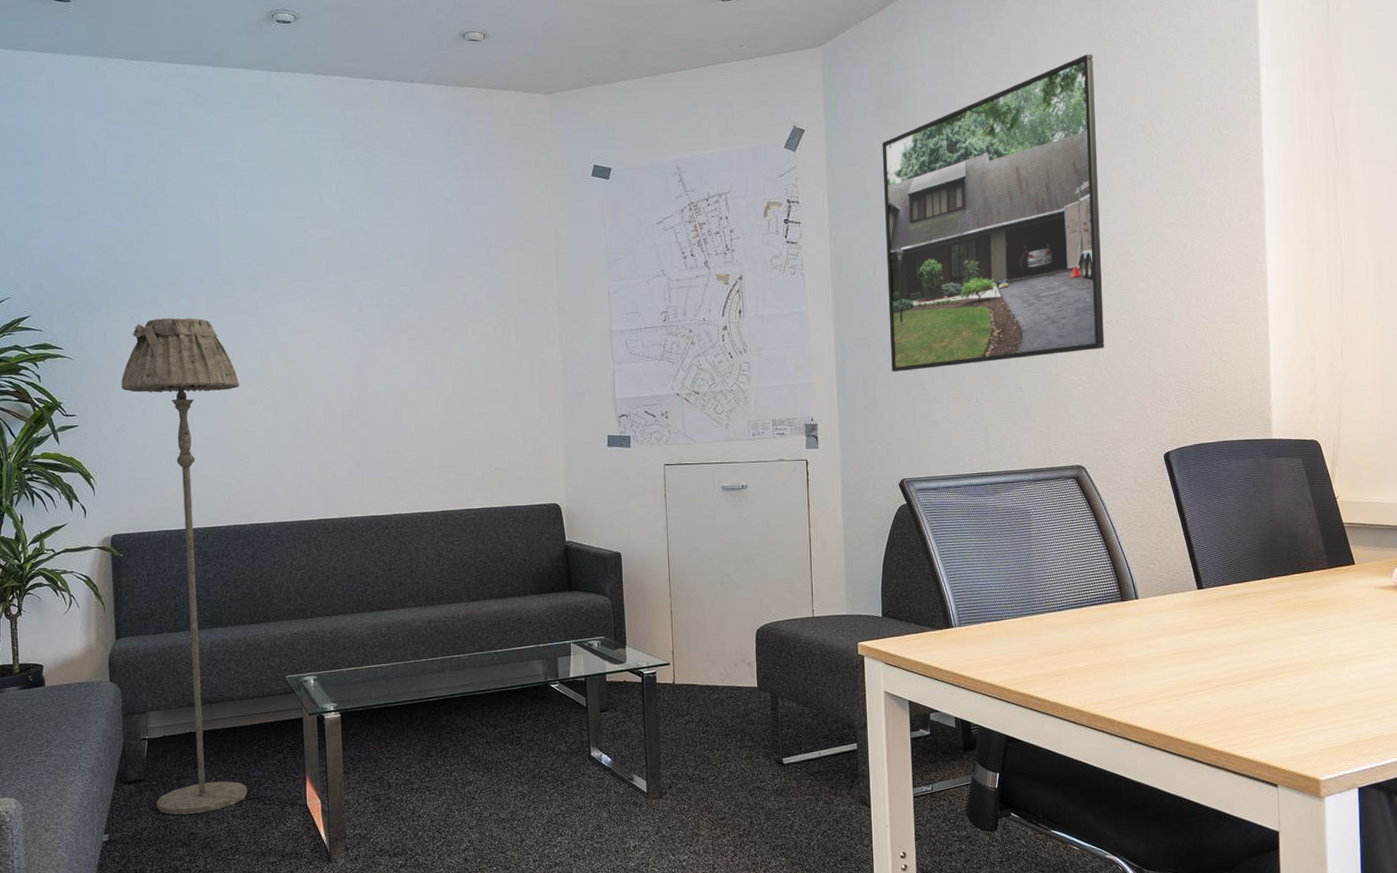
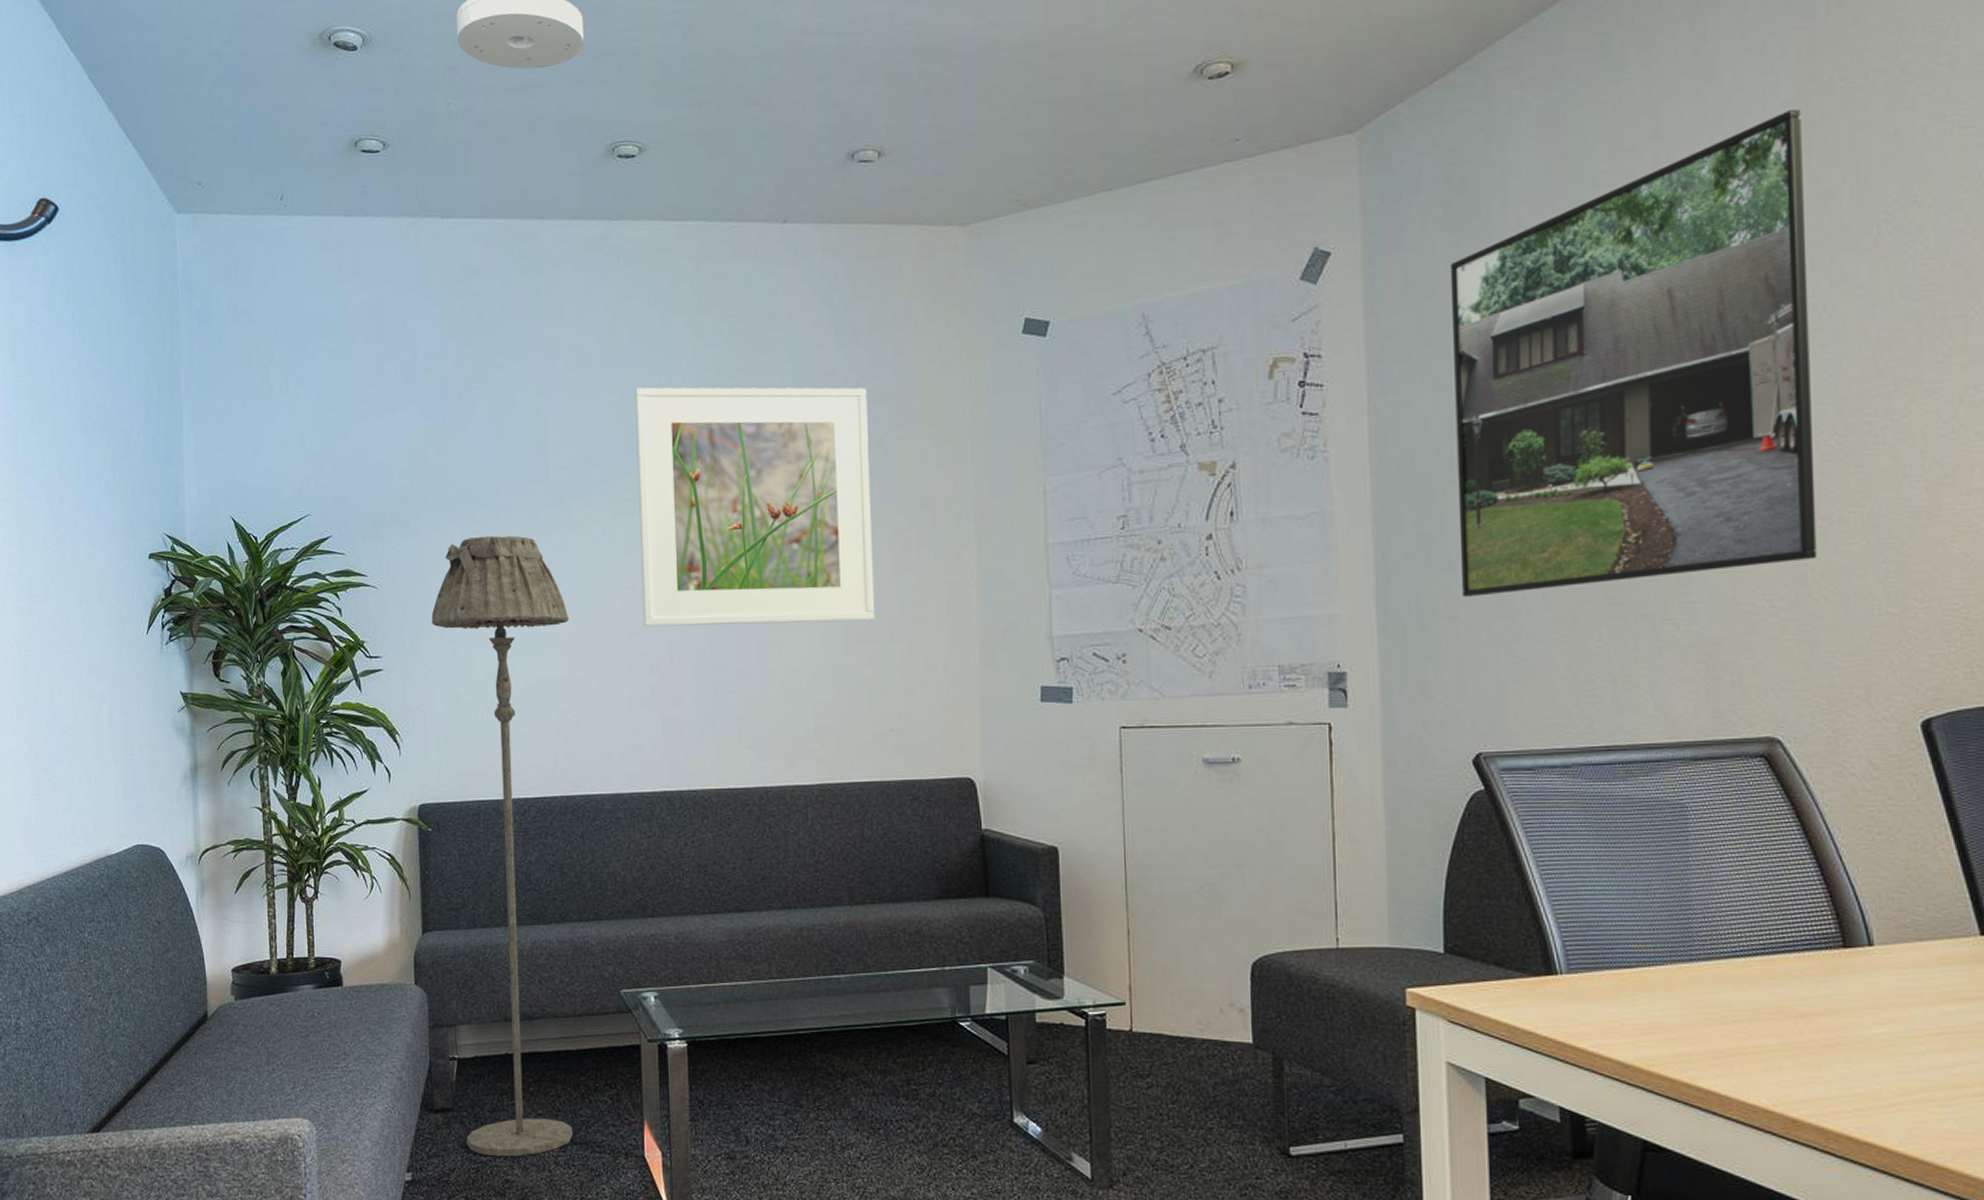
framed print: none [293,203,485,391] -> present [635,387,876,627]

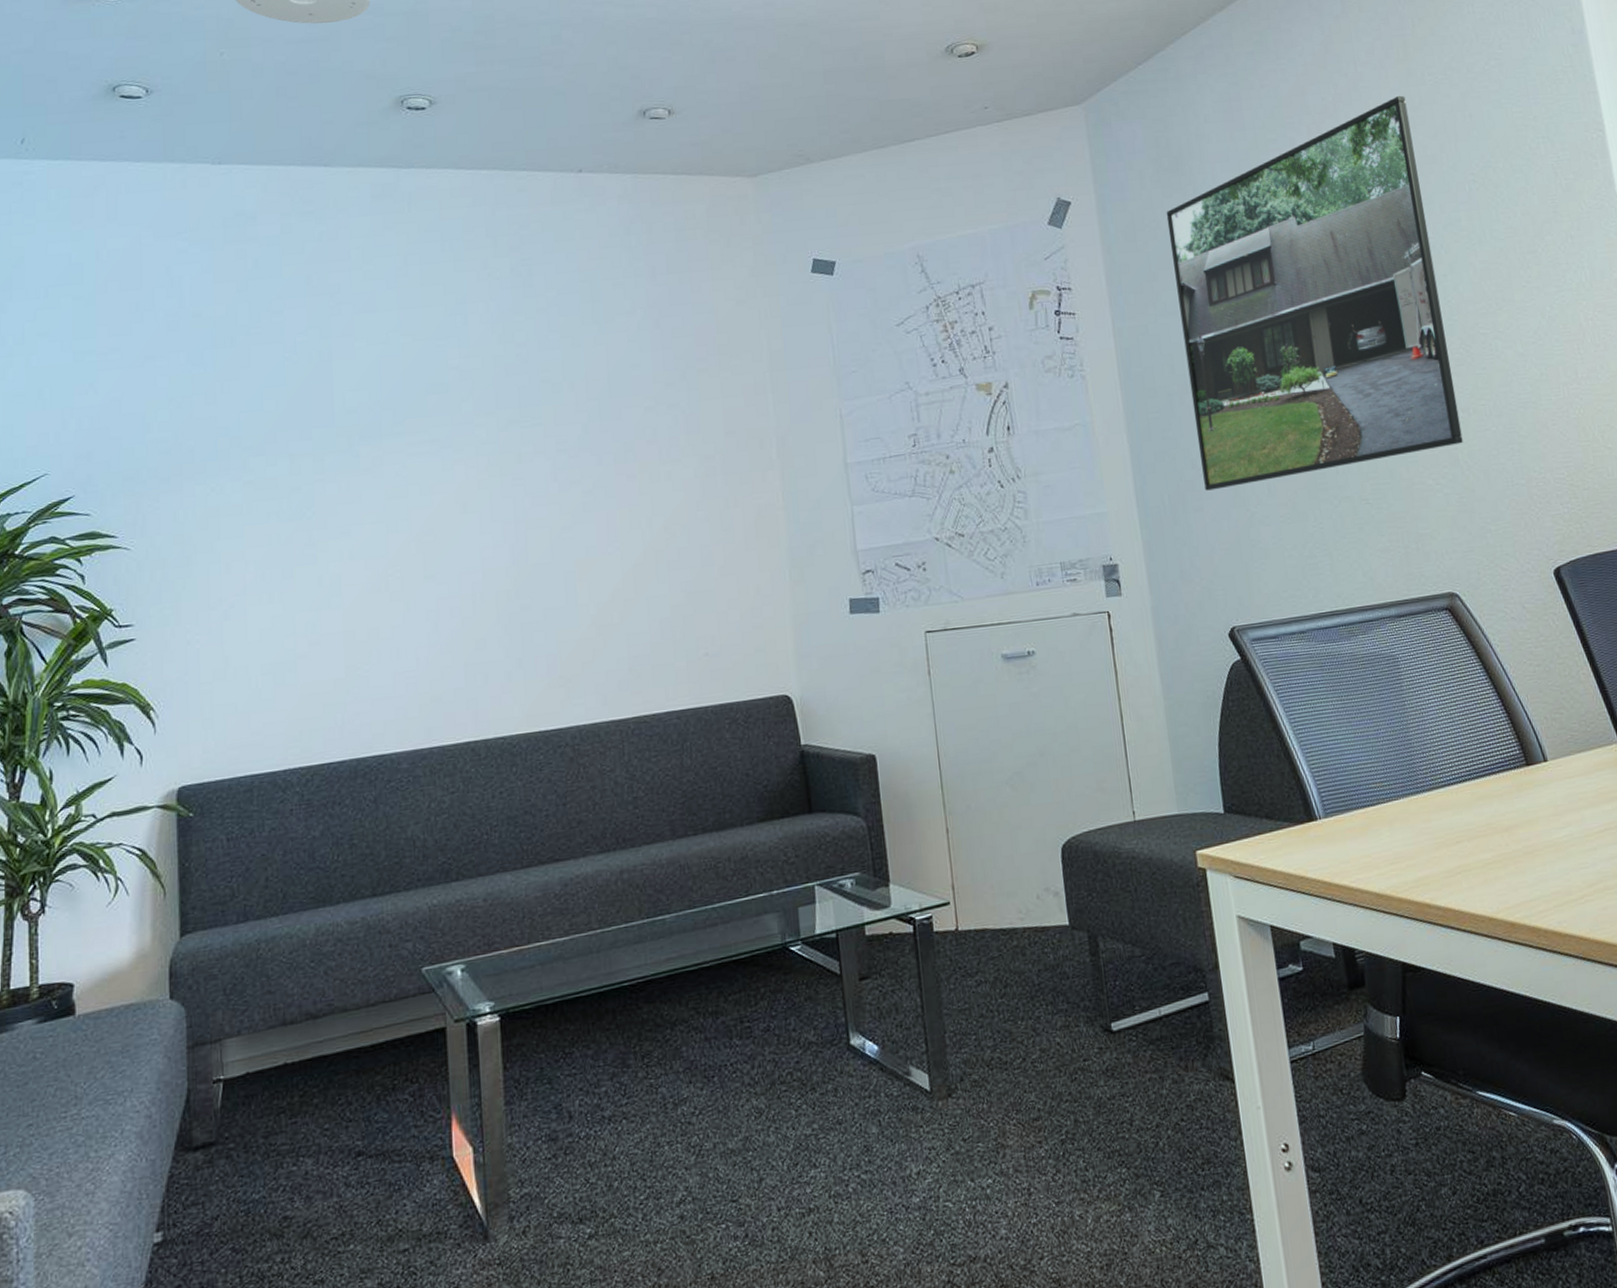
floor lamp: present [431,535,573,1157] -> none [196,484,367,1192]
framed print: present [635,387,876,627] -> none [429,324,685,571]

